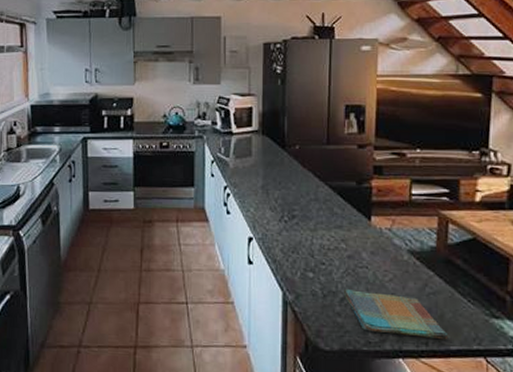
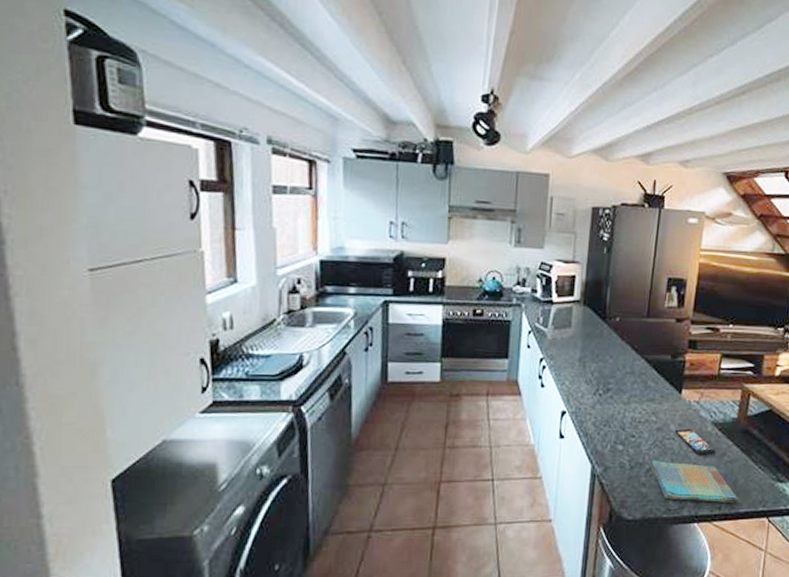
smartphone: none [368,256,415,286] -> present [675,428,716,455]

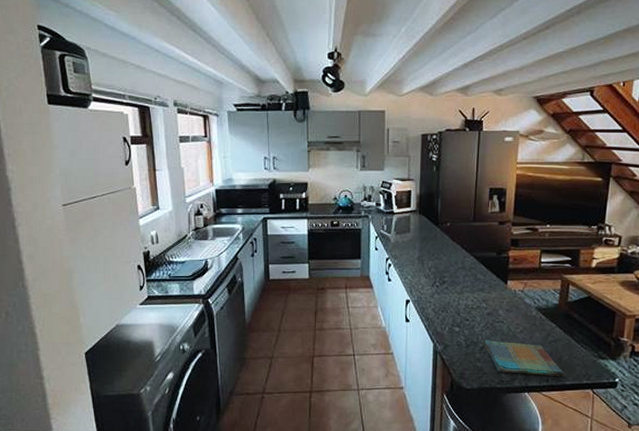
smartphone: present [675,428,716,455] -> none [504,313,541,336]

